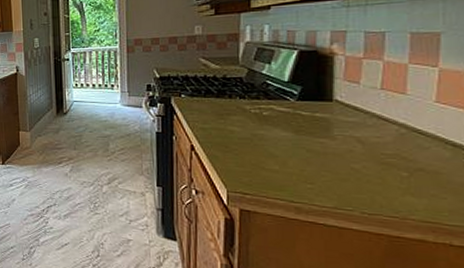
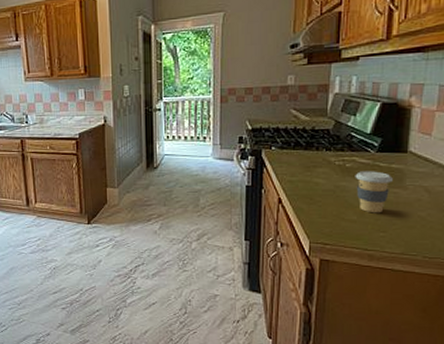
coffee cup: none [273,120,318,164] -> present [355,171,393,213]

